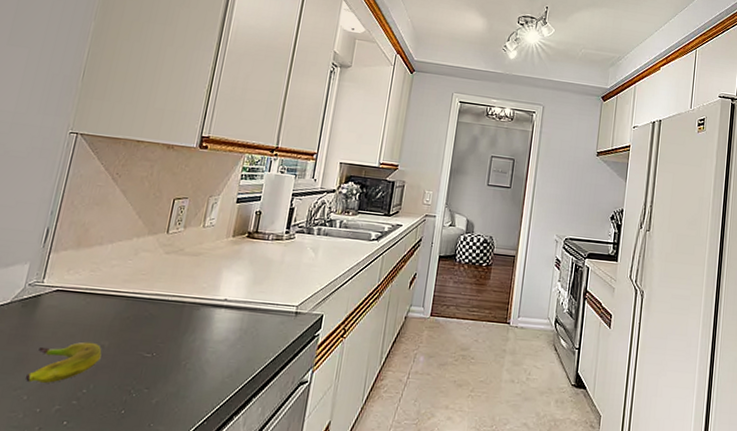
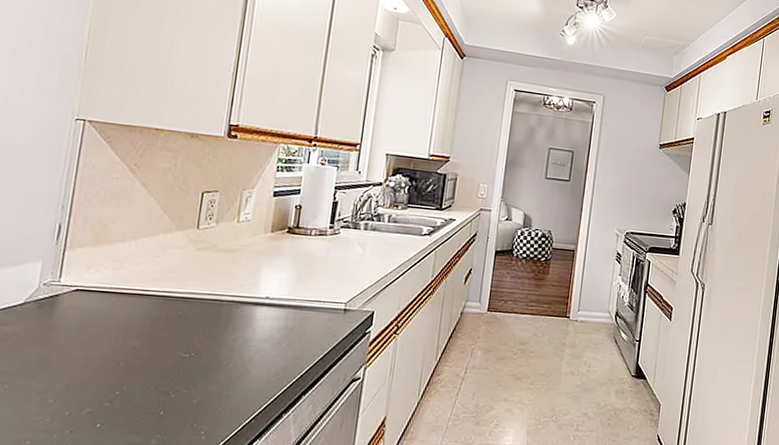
banana: present [26,341,102,383] -> none [50,342,134,386]

